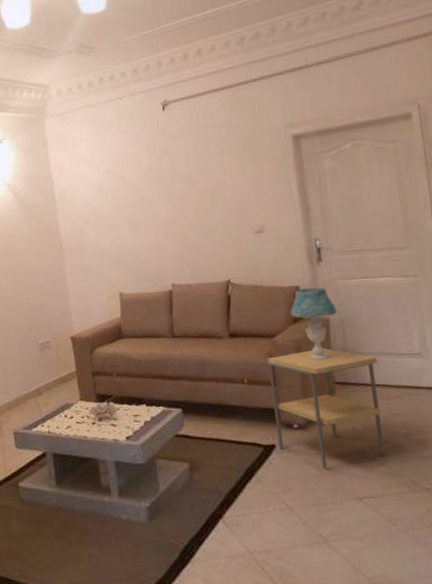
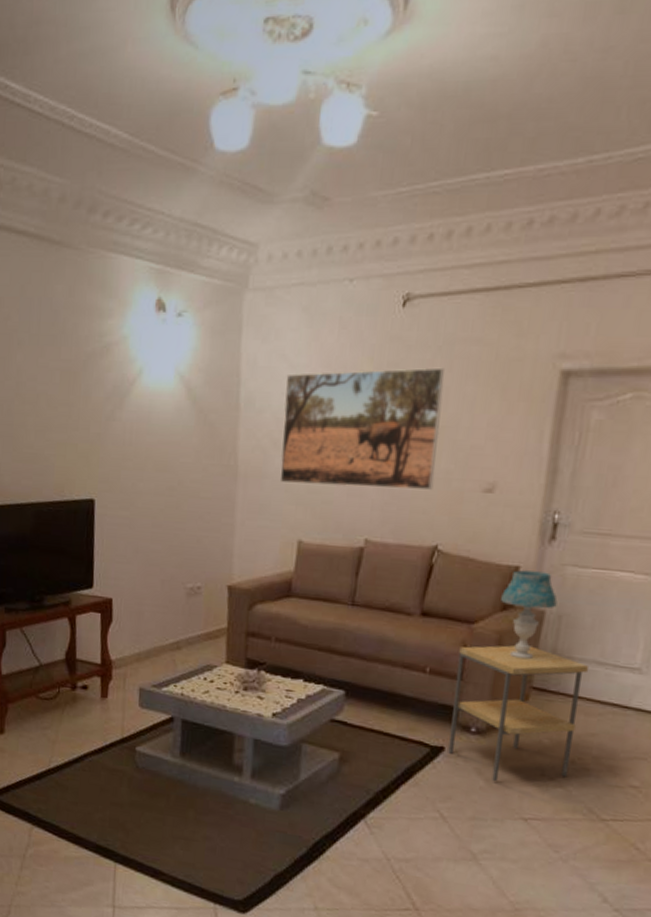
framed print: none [86,147,216,251] -> present [279,367,444,490]

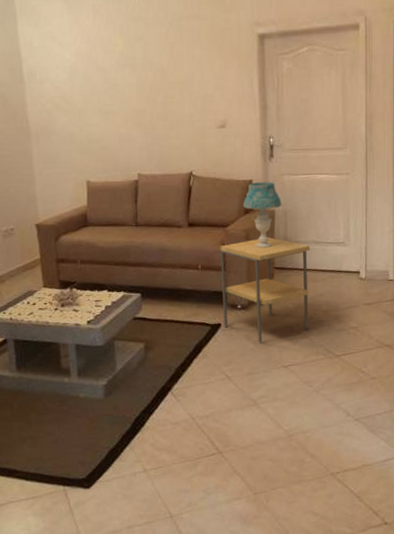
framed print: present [279,367,444,490] -> none [58,38,182,137]

